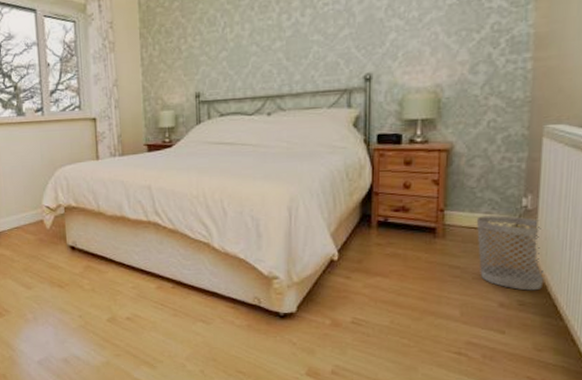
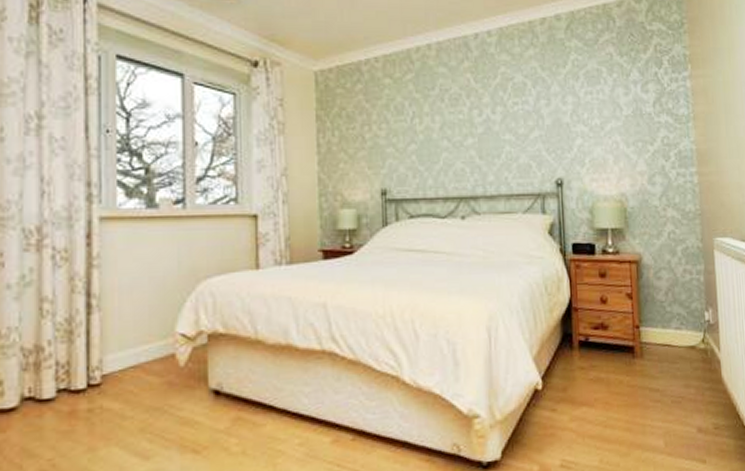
wastebasket: present [476,215,544,291] -> none [668,331,732,412]

